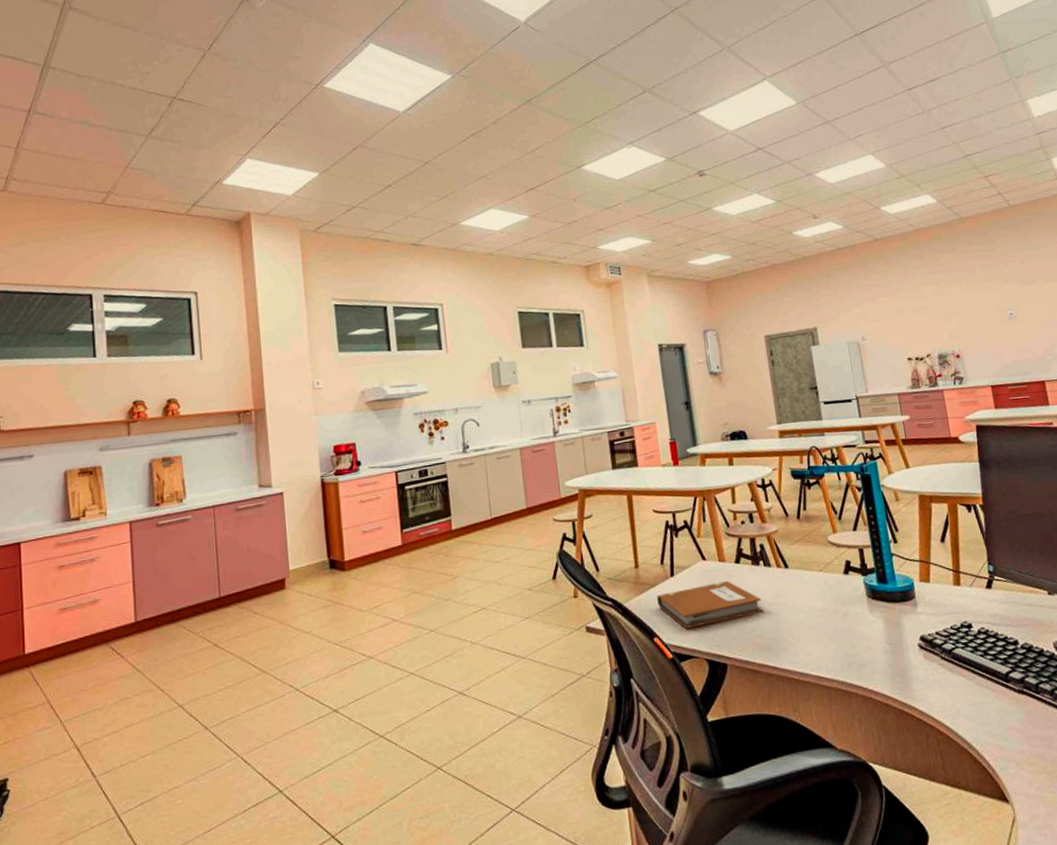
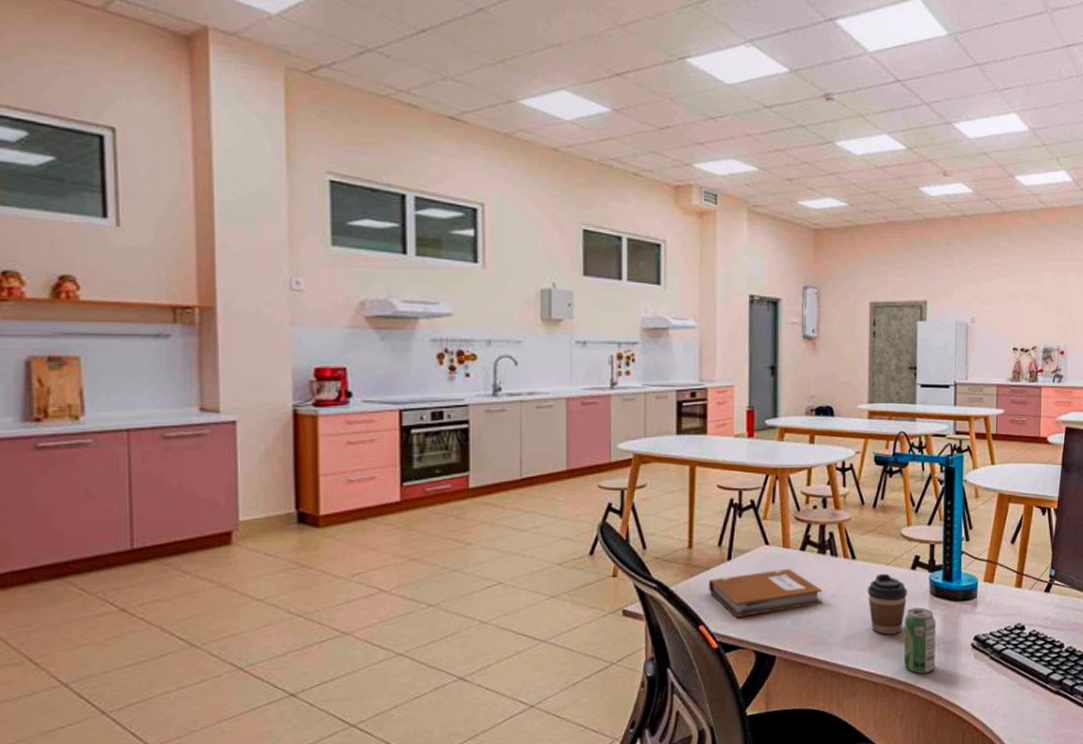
coffee cup: none [804,579,845,639] -> present [867,573,908,635]
beverage can: none [845,610,886,677] -> present [903,607,936,674]

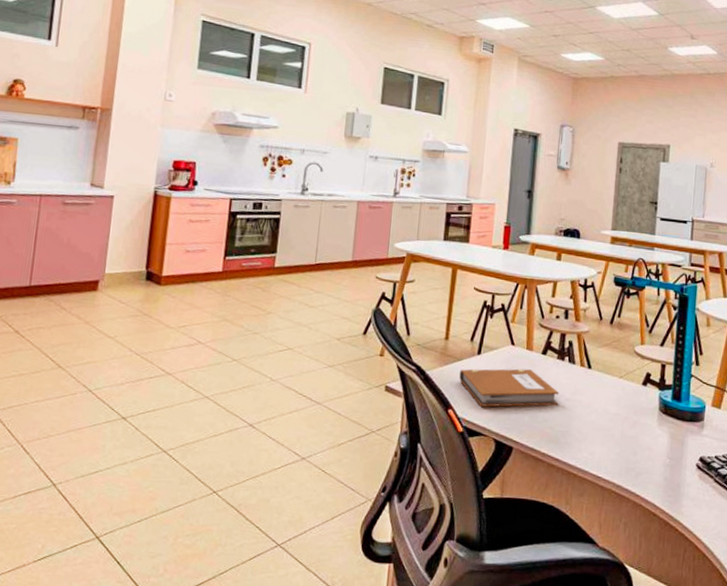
coffee cup: present [867,573,908,635] -> none [600,385,638,444]
beverage can: present [903,607,936,674] -> none [630,421,663,486]

